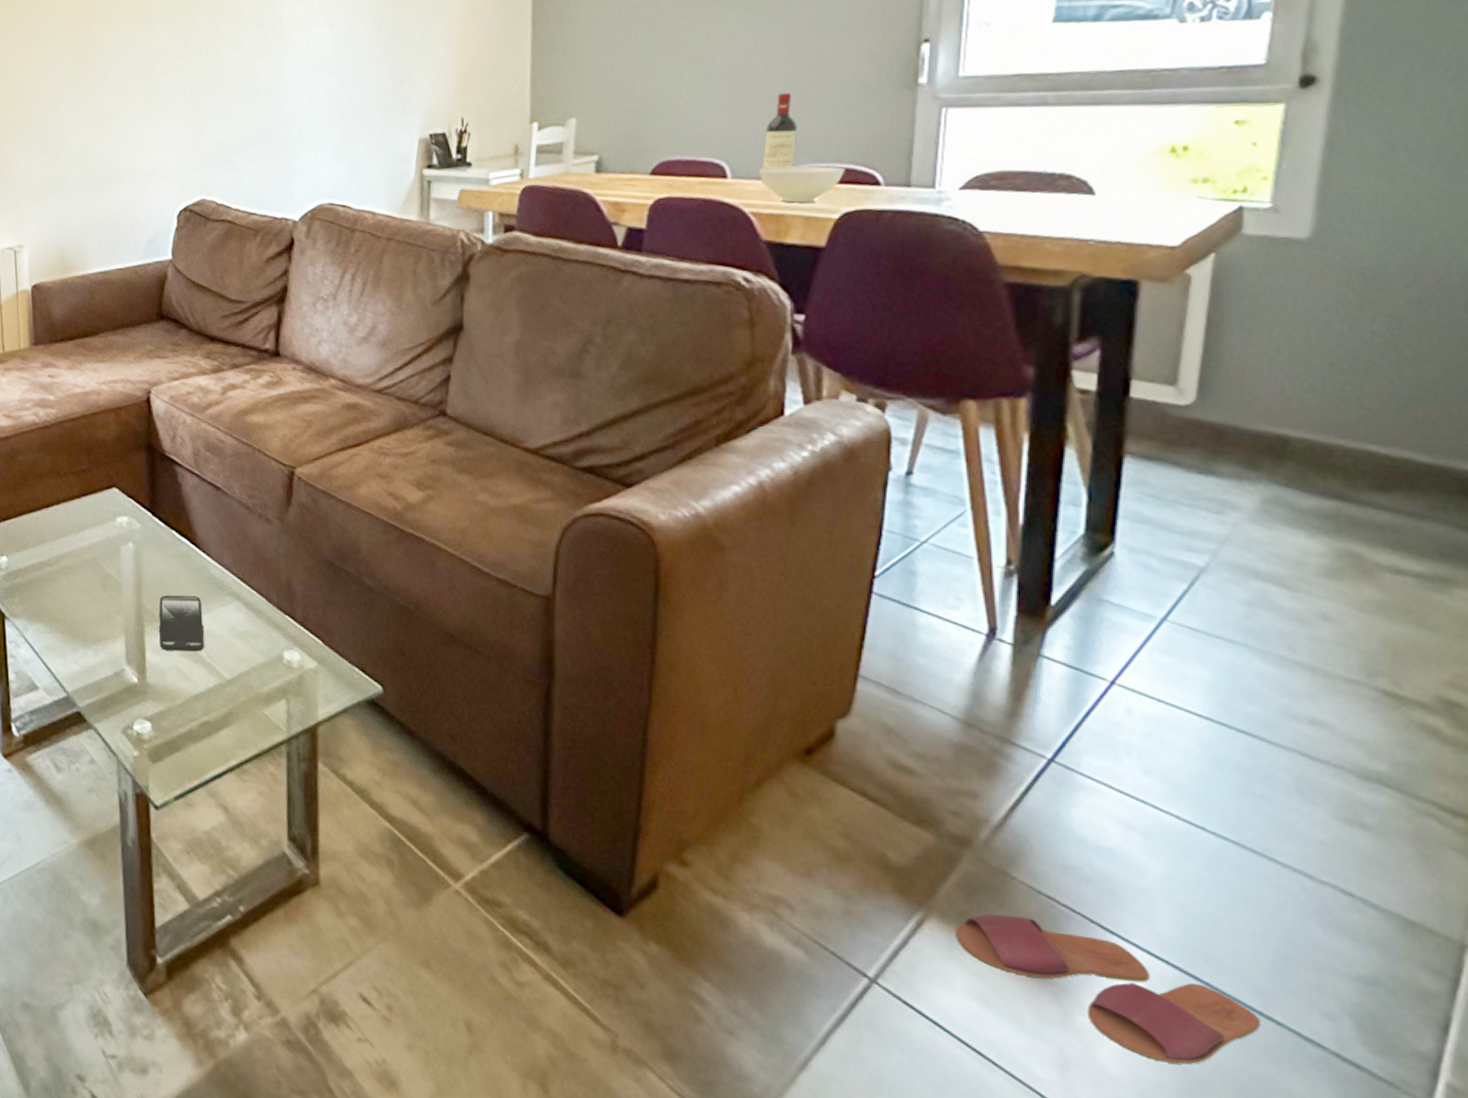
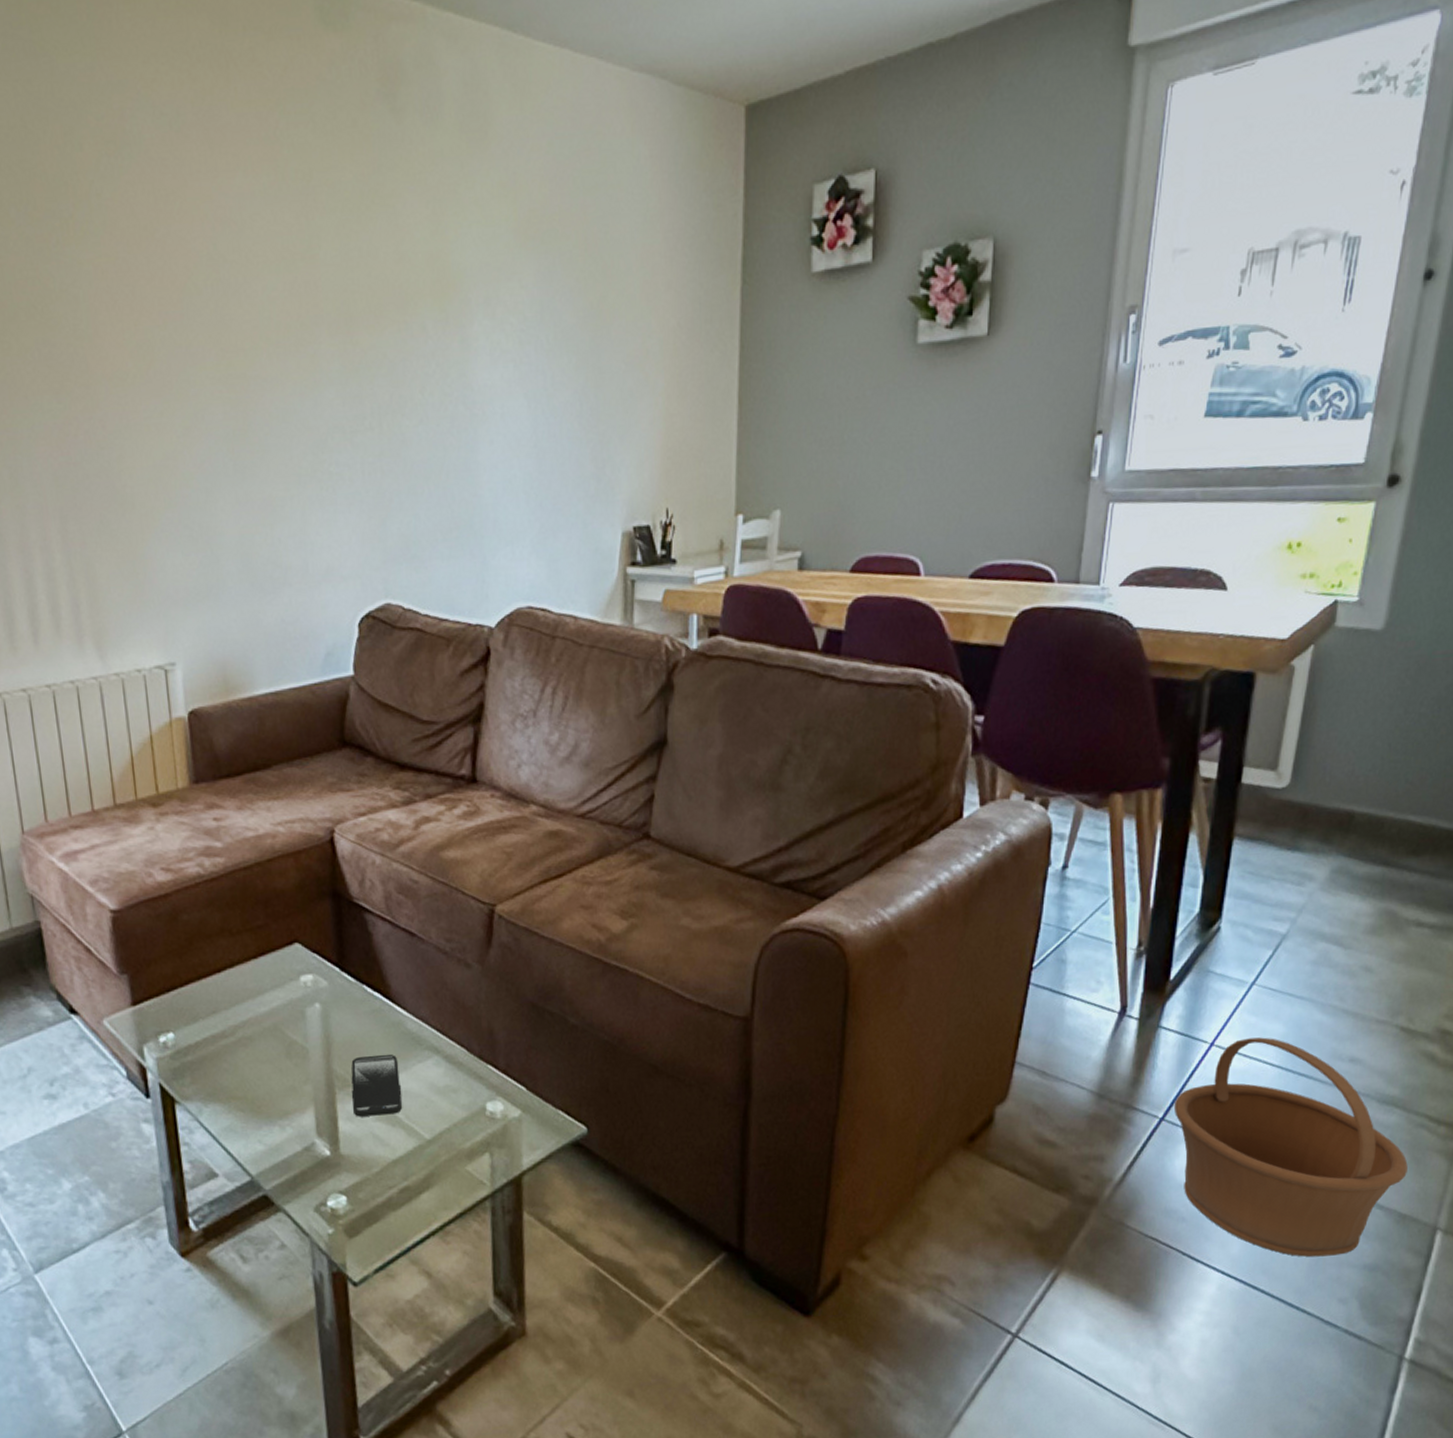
bowl: present [758,166,846,203] -> none [948,562,1025,601]
wine bottle: present [761,92,798,184] -> none [951,484,986,582]
slippers: present [956,914,1261,1065] -> none [1081,1259,1297,1362]
basket: none [1066,681,1411,958] -> present [1173,1037,1408,1257]

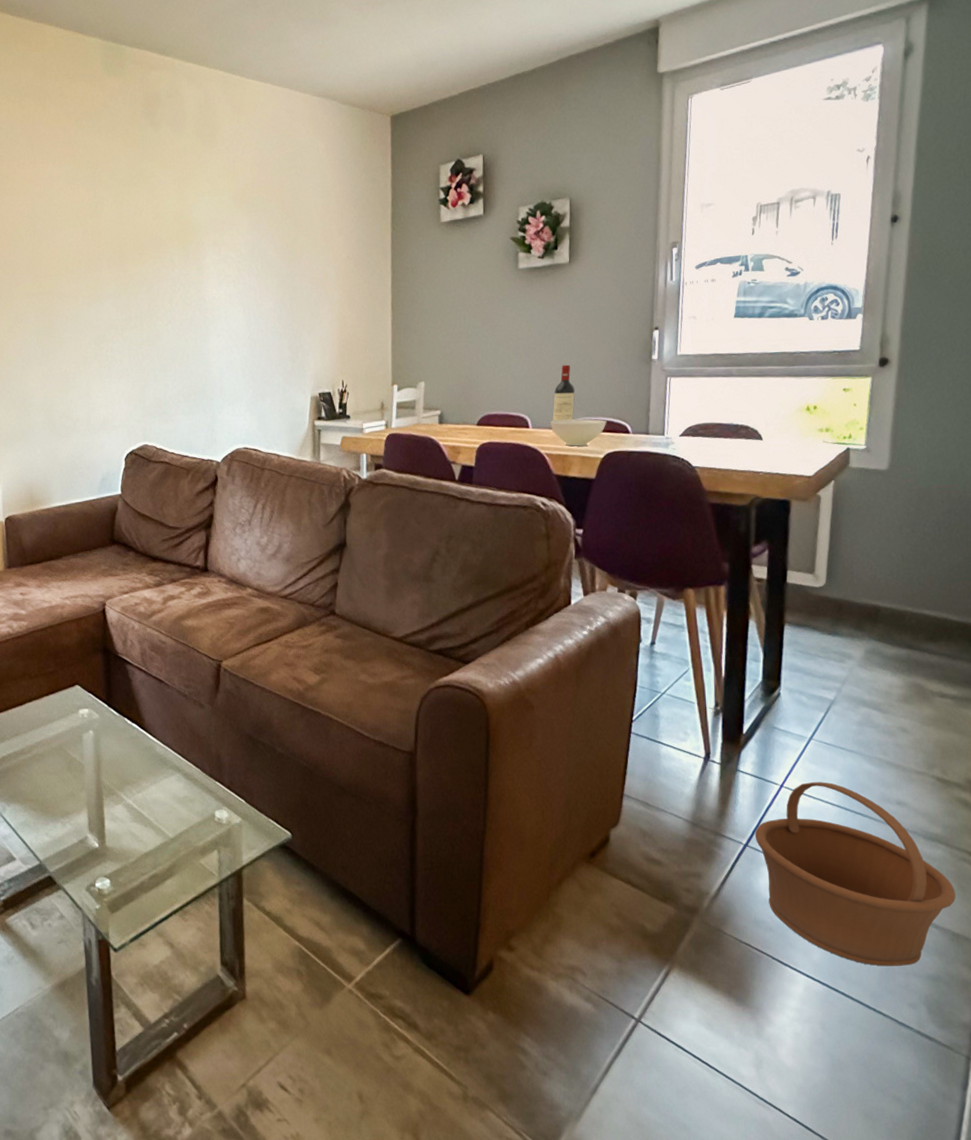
smartphone: present [351,1054,402,1117] -> none [115,770,152,818]
bowl: none [948,562,1025,601] -> present [549,419,607,447]
wine bottle: none [951,484,986,582] -> present [552,364,576,433]

